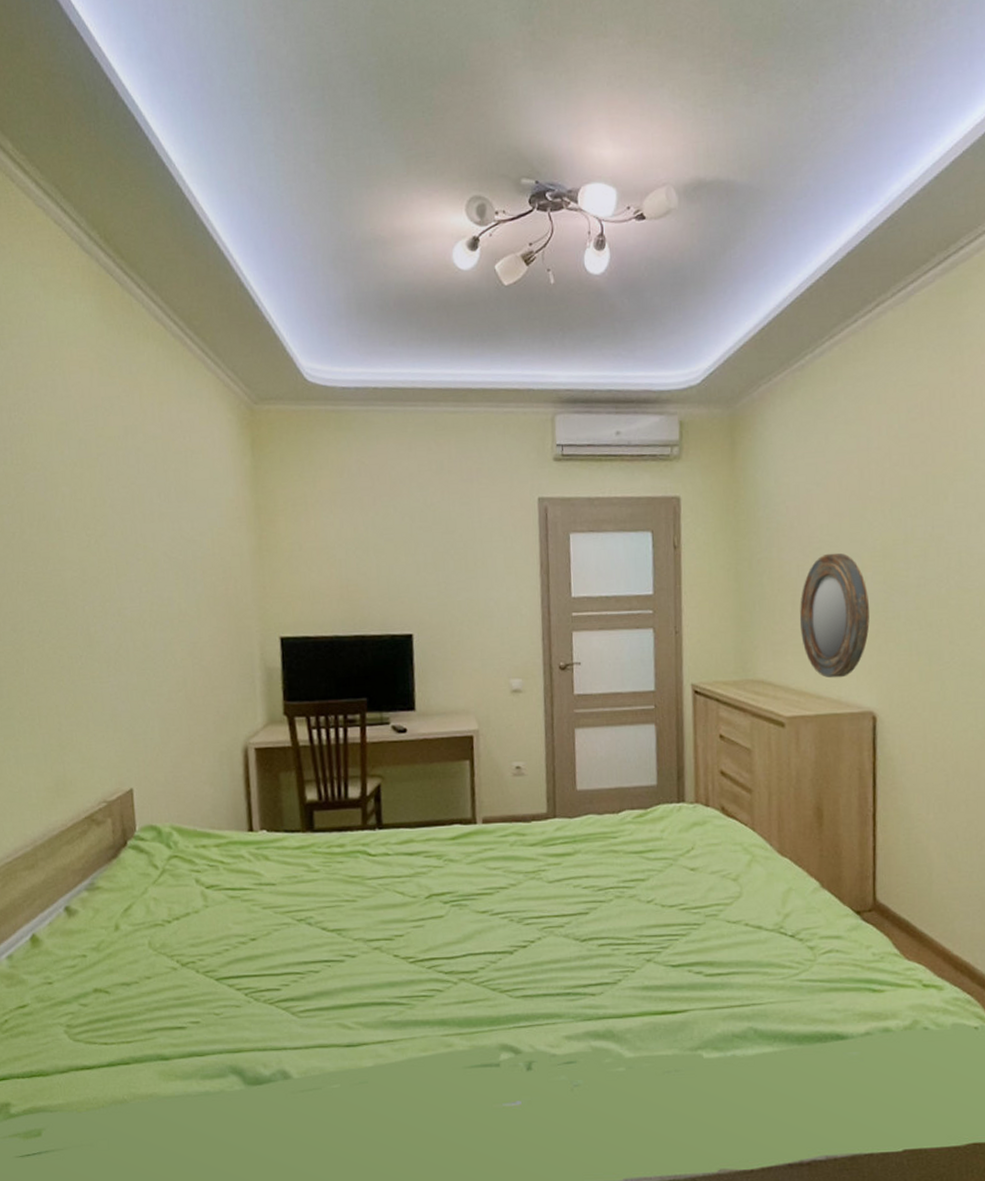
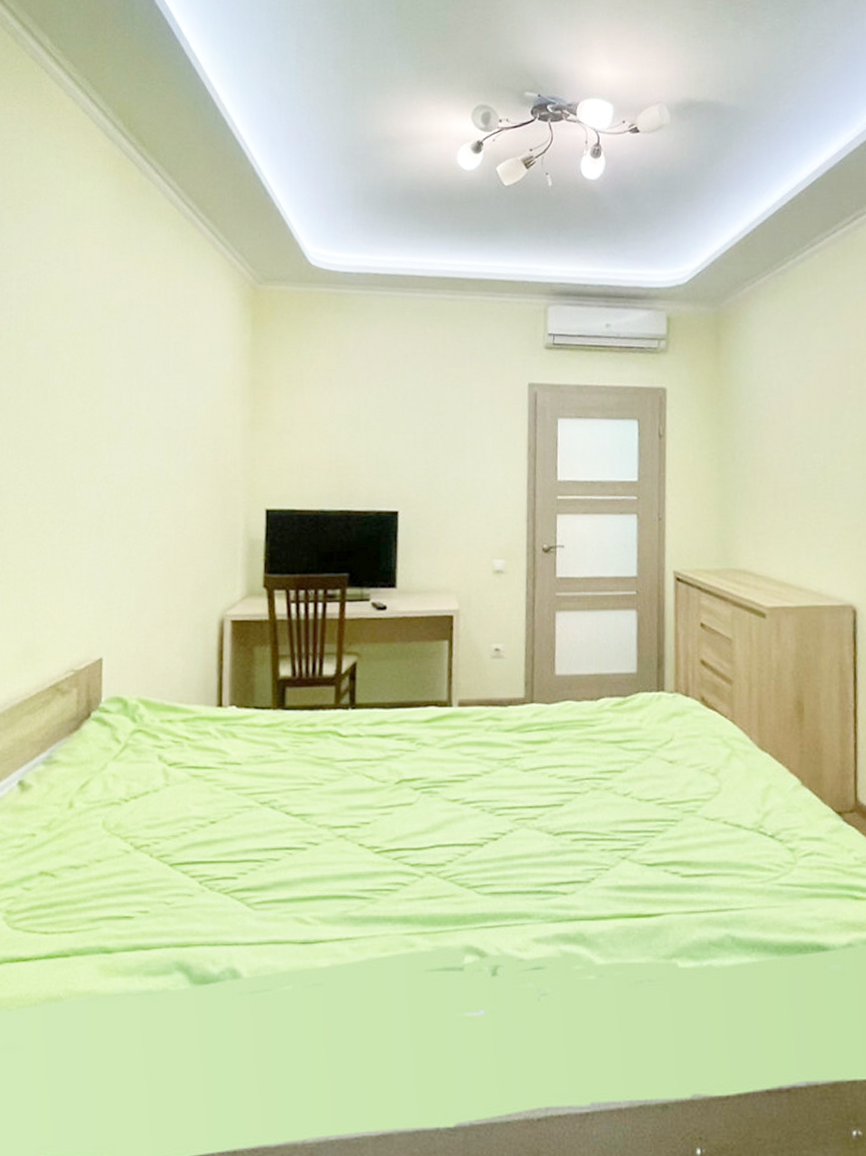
home mirror: present [799,552,870,679] -> none [780,447,850,570]

